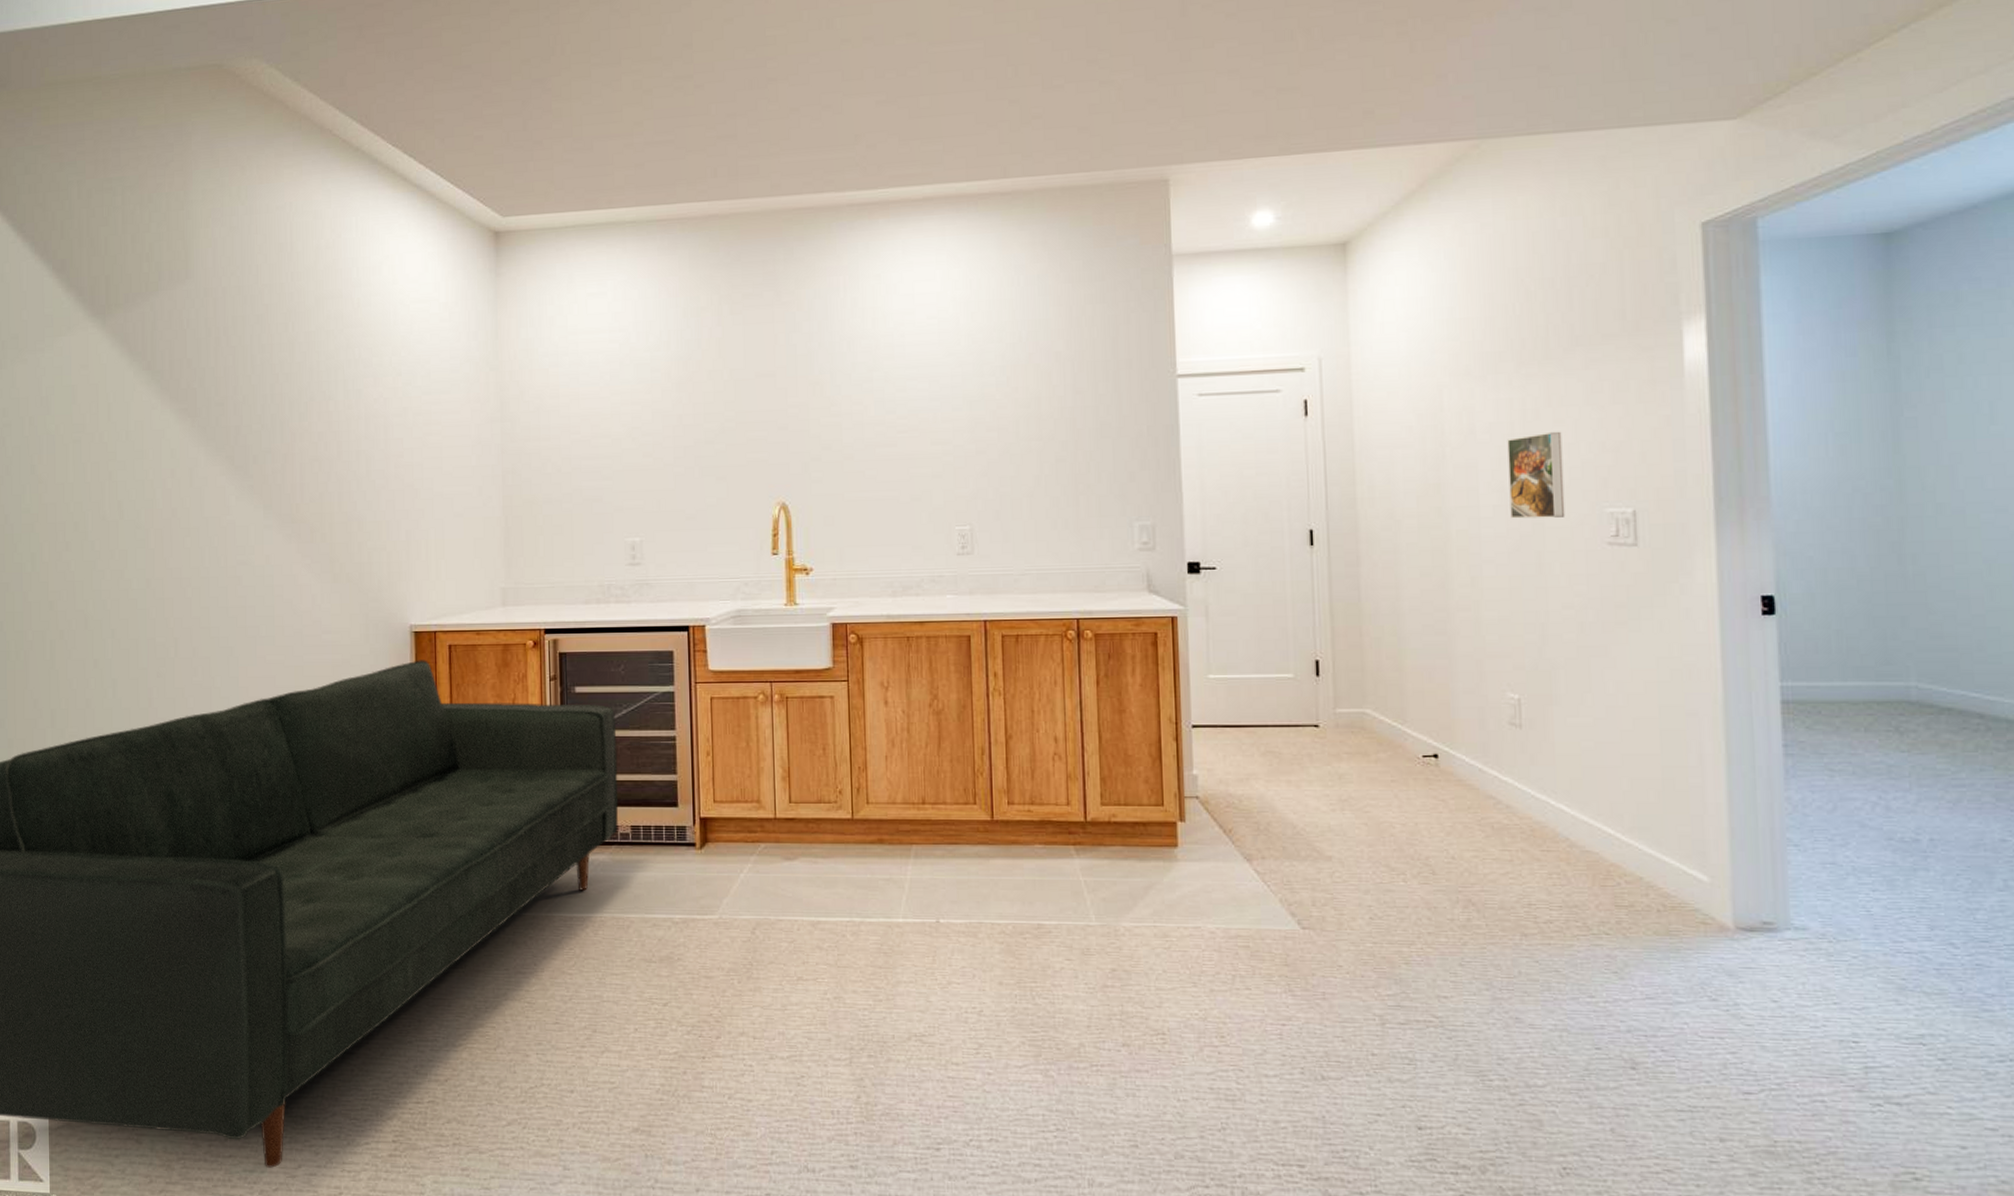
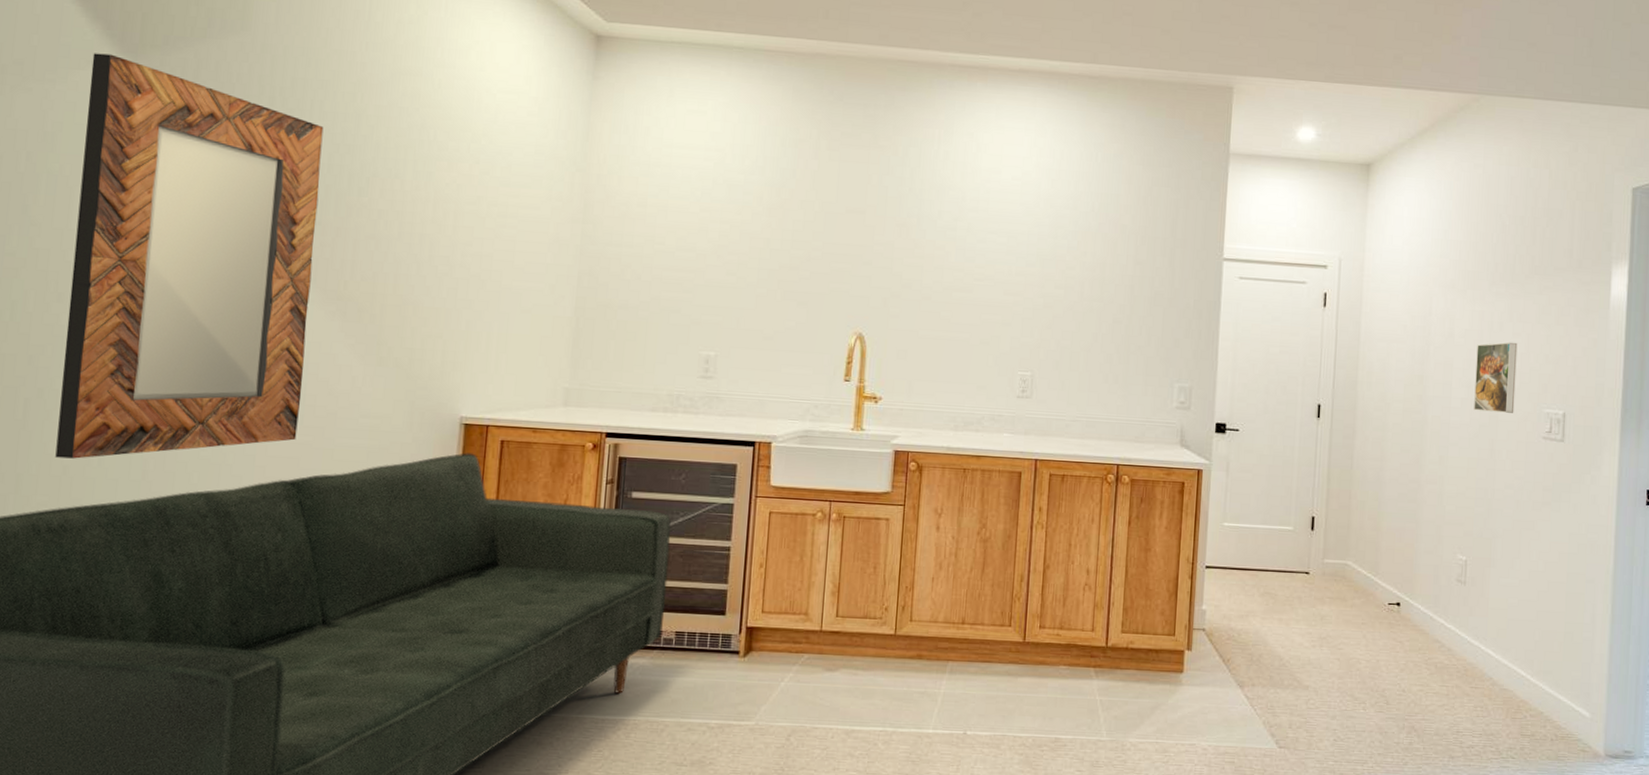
home mirror: none [71,318,271,692] -> present [55,53,324,459]

